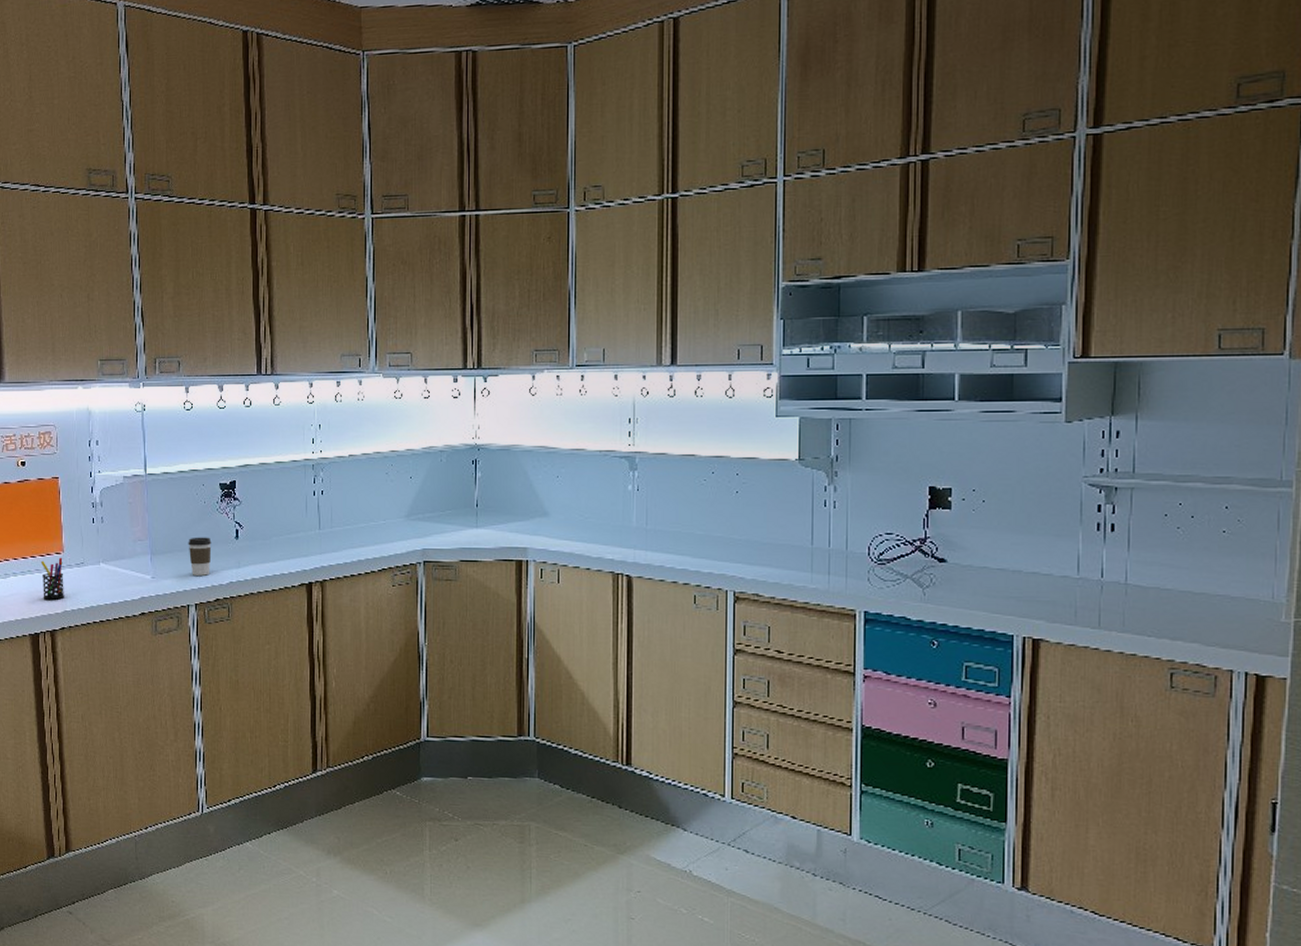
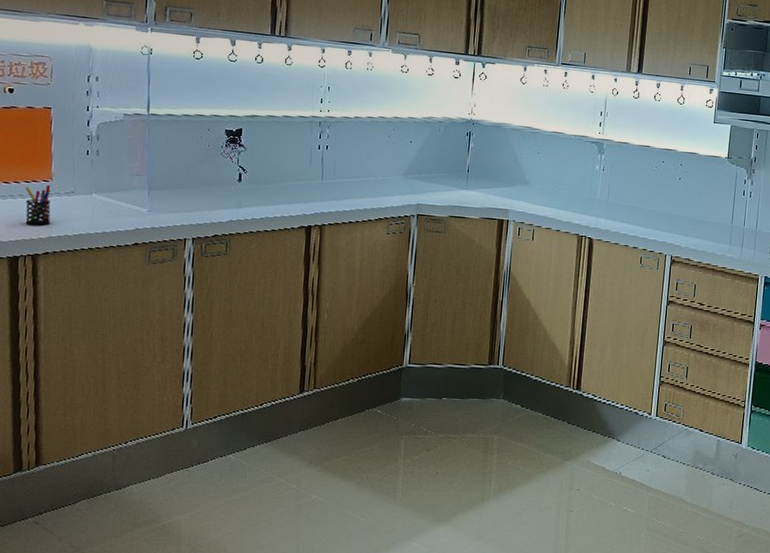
coffee cup: present [188,537,212,576] -> none [189,176,214,213]

